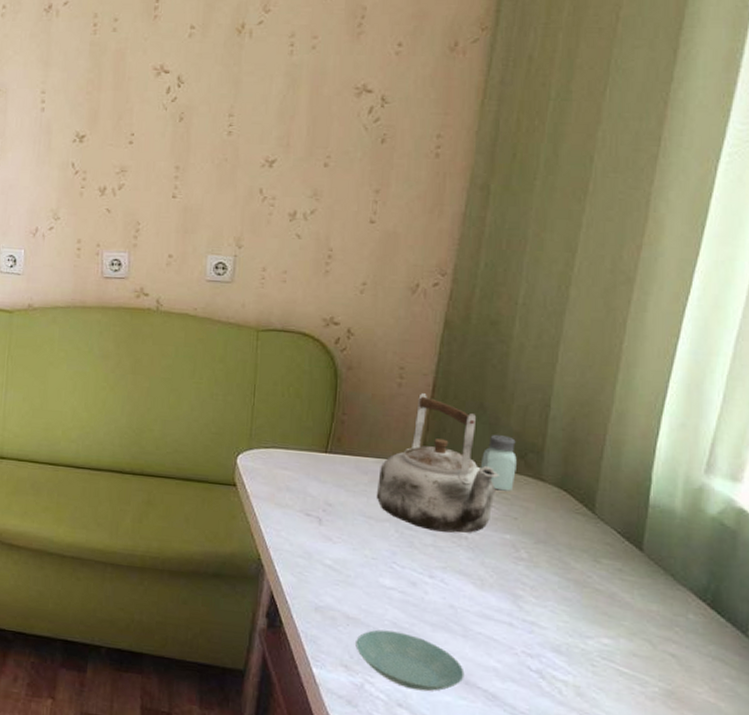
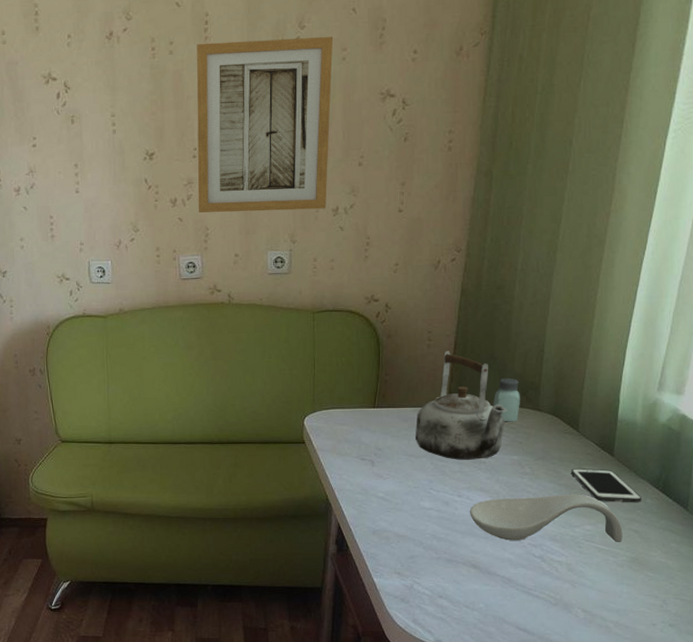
wall art: none [129,22,303,212] -> present [196,36,333,213]
saucer: present [355,629,465,692] -> none [405,541,487,584]
spoon rest: none [444,586,654,668] -> present [470,494,623,543]
cell phone: none [584,560,681,618] -> present [571,468,641,503]

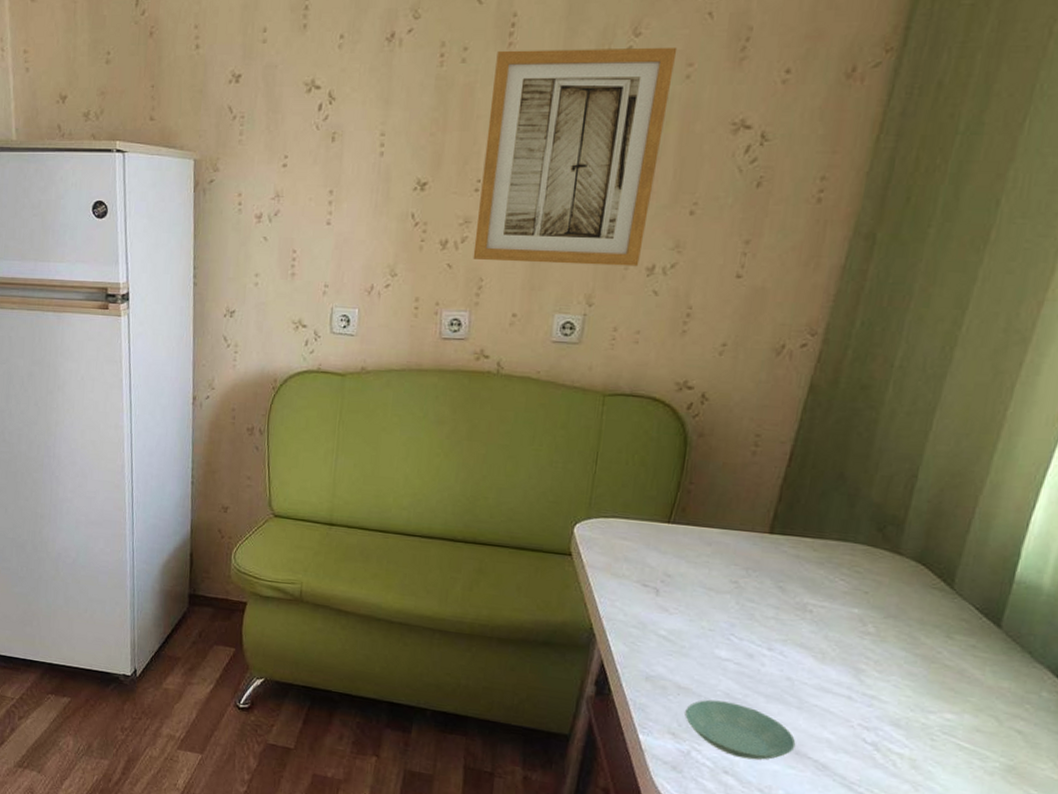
saucer: none [405,541,487,584] -> present [685,699,796,760]
kettle: present [416,351,508,460] -> none [719,462,853,607]
spoon rest: present [470,494,623,543] -> none [781,659,1000,744]
saltshaker: present [493,377,520,422] -> none [833,505,875,565]
cell phone: present [571,468,641,503] -> none [934,636,1035,695]

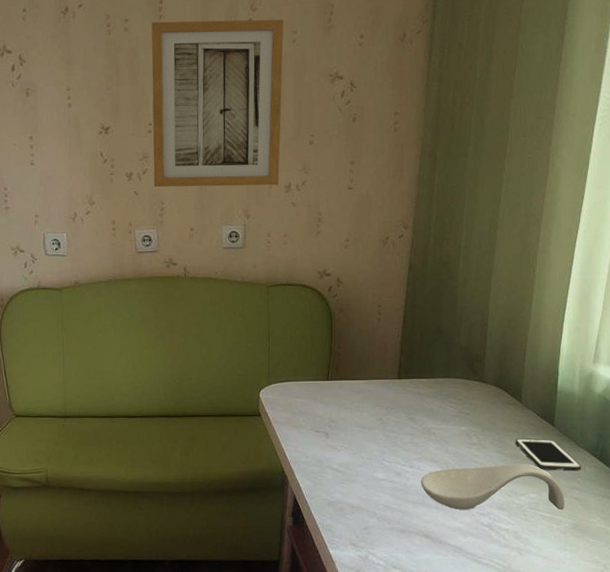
saucer: present [685,699,796,760] -> none [360,512,439,554]
spoon rest: none [781,659,1000,744] -> present [421,463,565,511]
cell phone: none [934,636,1035,695] -> present [516,438,581,472]

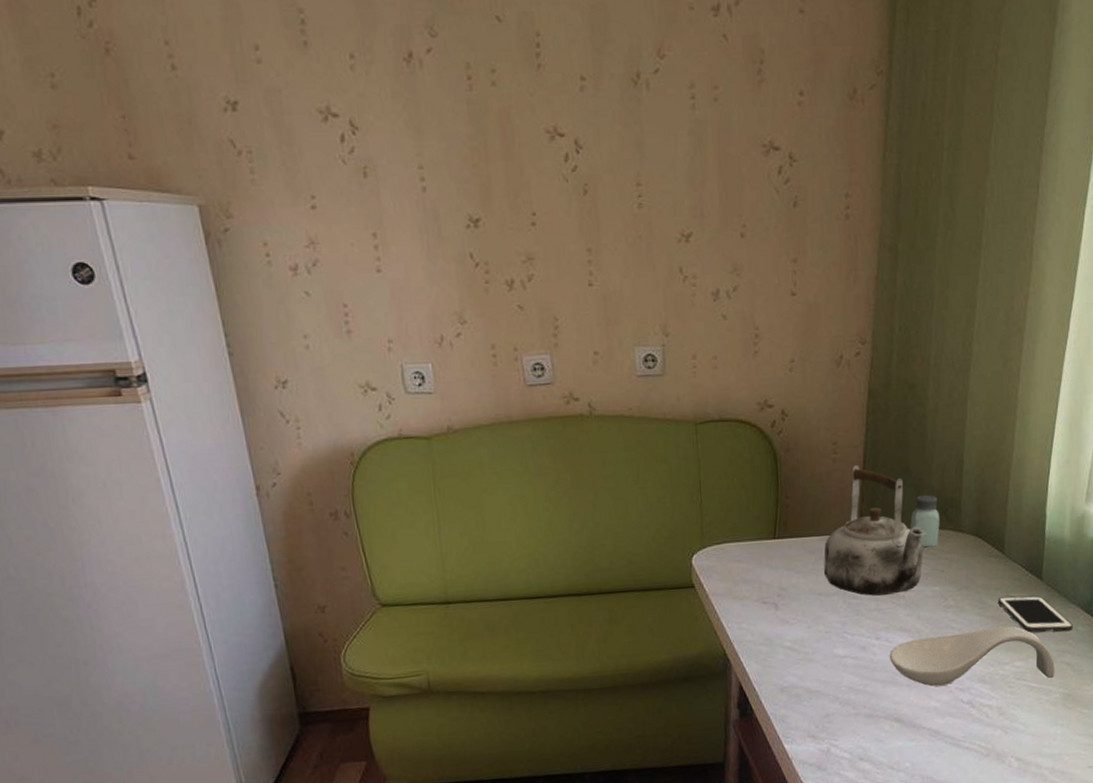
wall art: present [151,19,284,187] -> none [527,69,704,298]
kettle: none [368,325,455,431] -> present [824,465,926,596]
saltshaker: none [441,350,466,394] -> present [910,494,940,548]

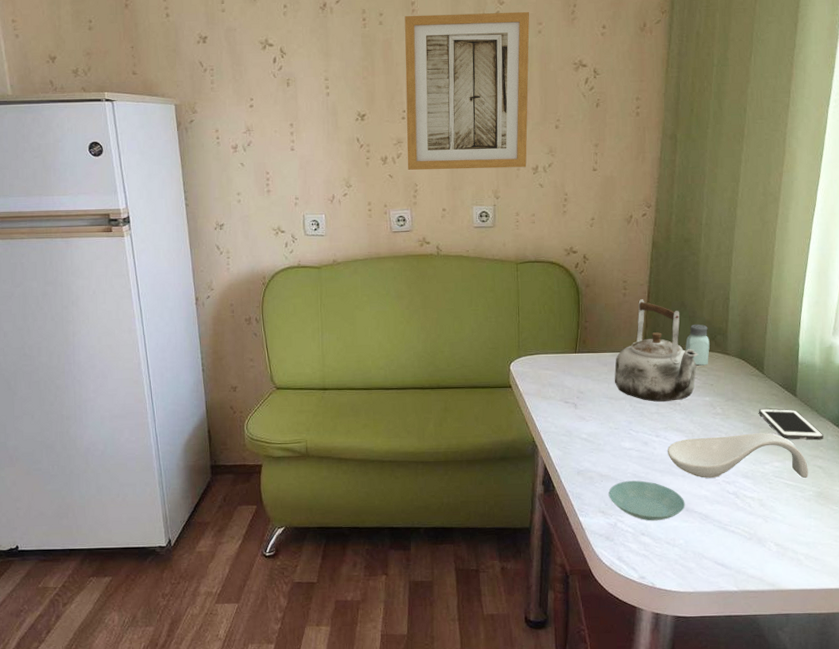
wall art: none [527,69,704,298] -> present [405,11,530,170]
saucer: none [819,694,912,743] -> present [608,480,685,521]

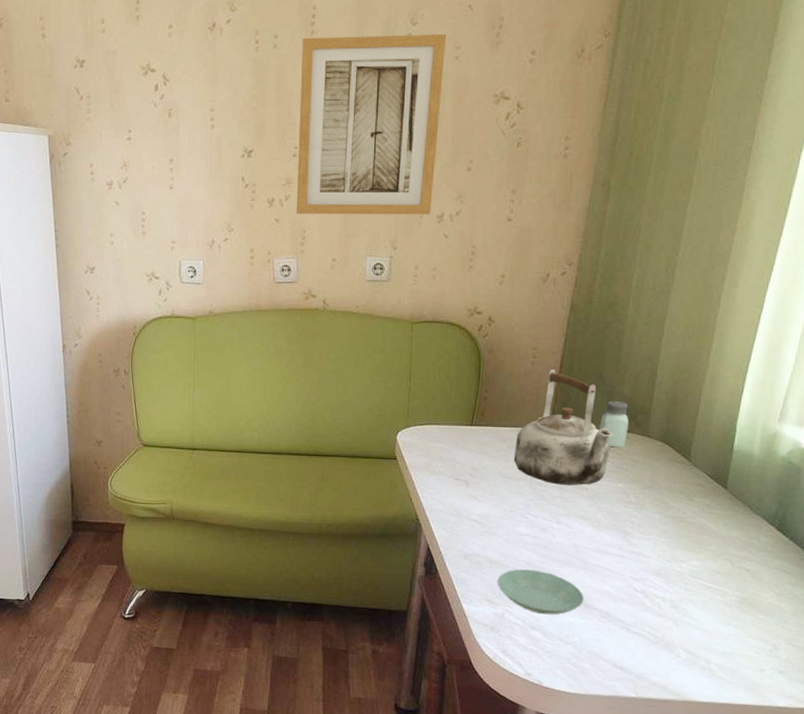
spoon rest: present [668,433,808,479] -> none [569,527,733,582]
cell phone: present [759,408,824,441] -> none [680,500,755,540]

